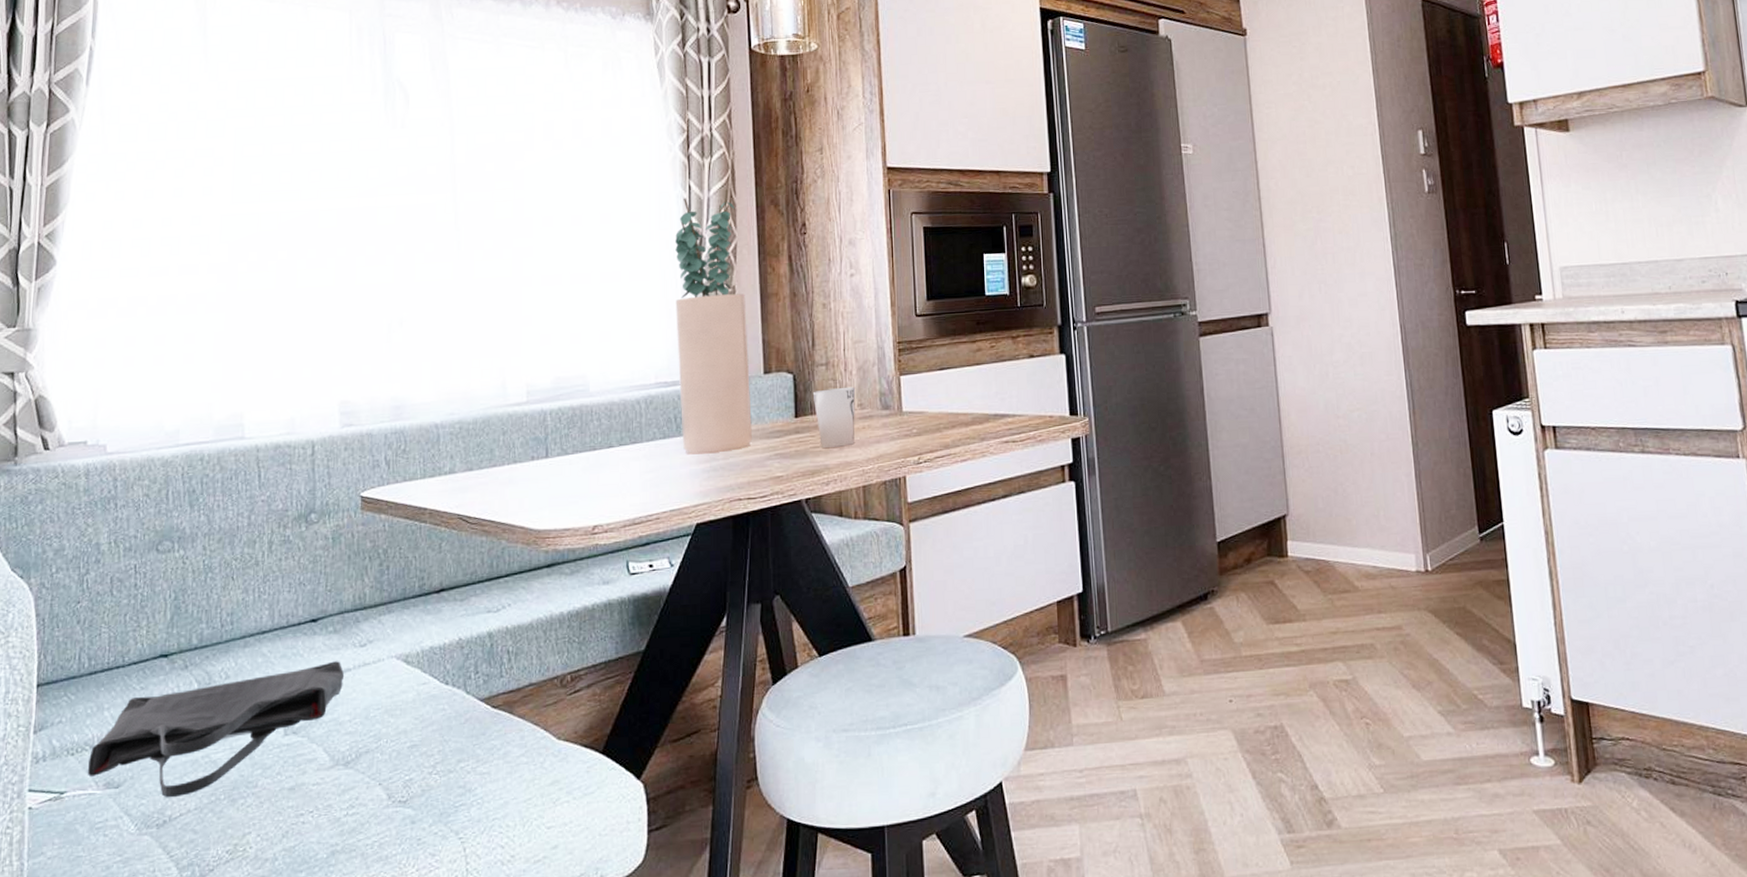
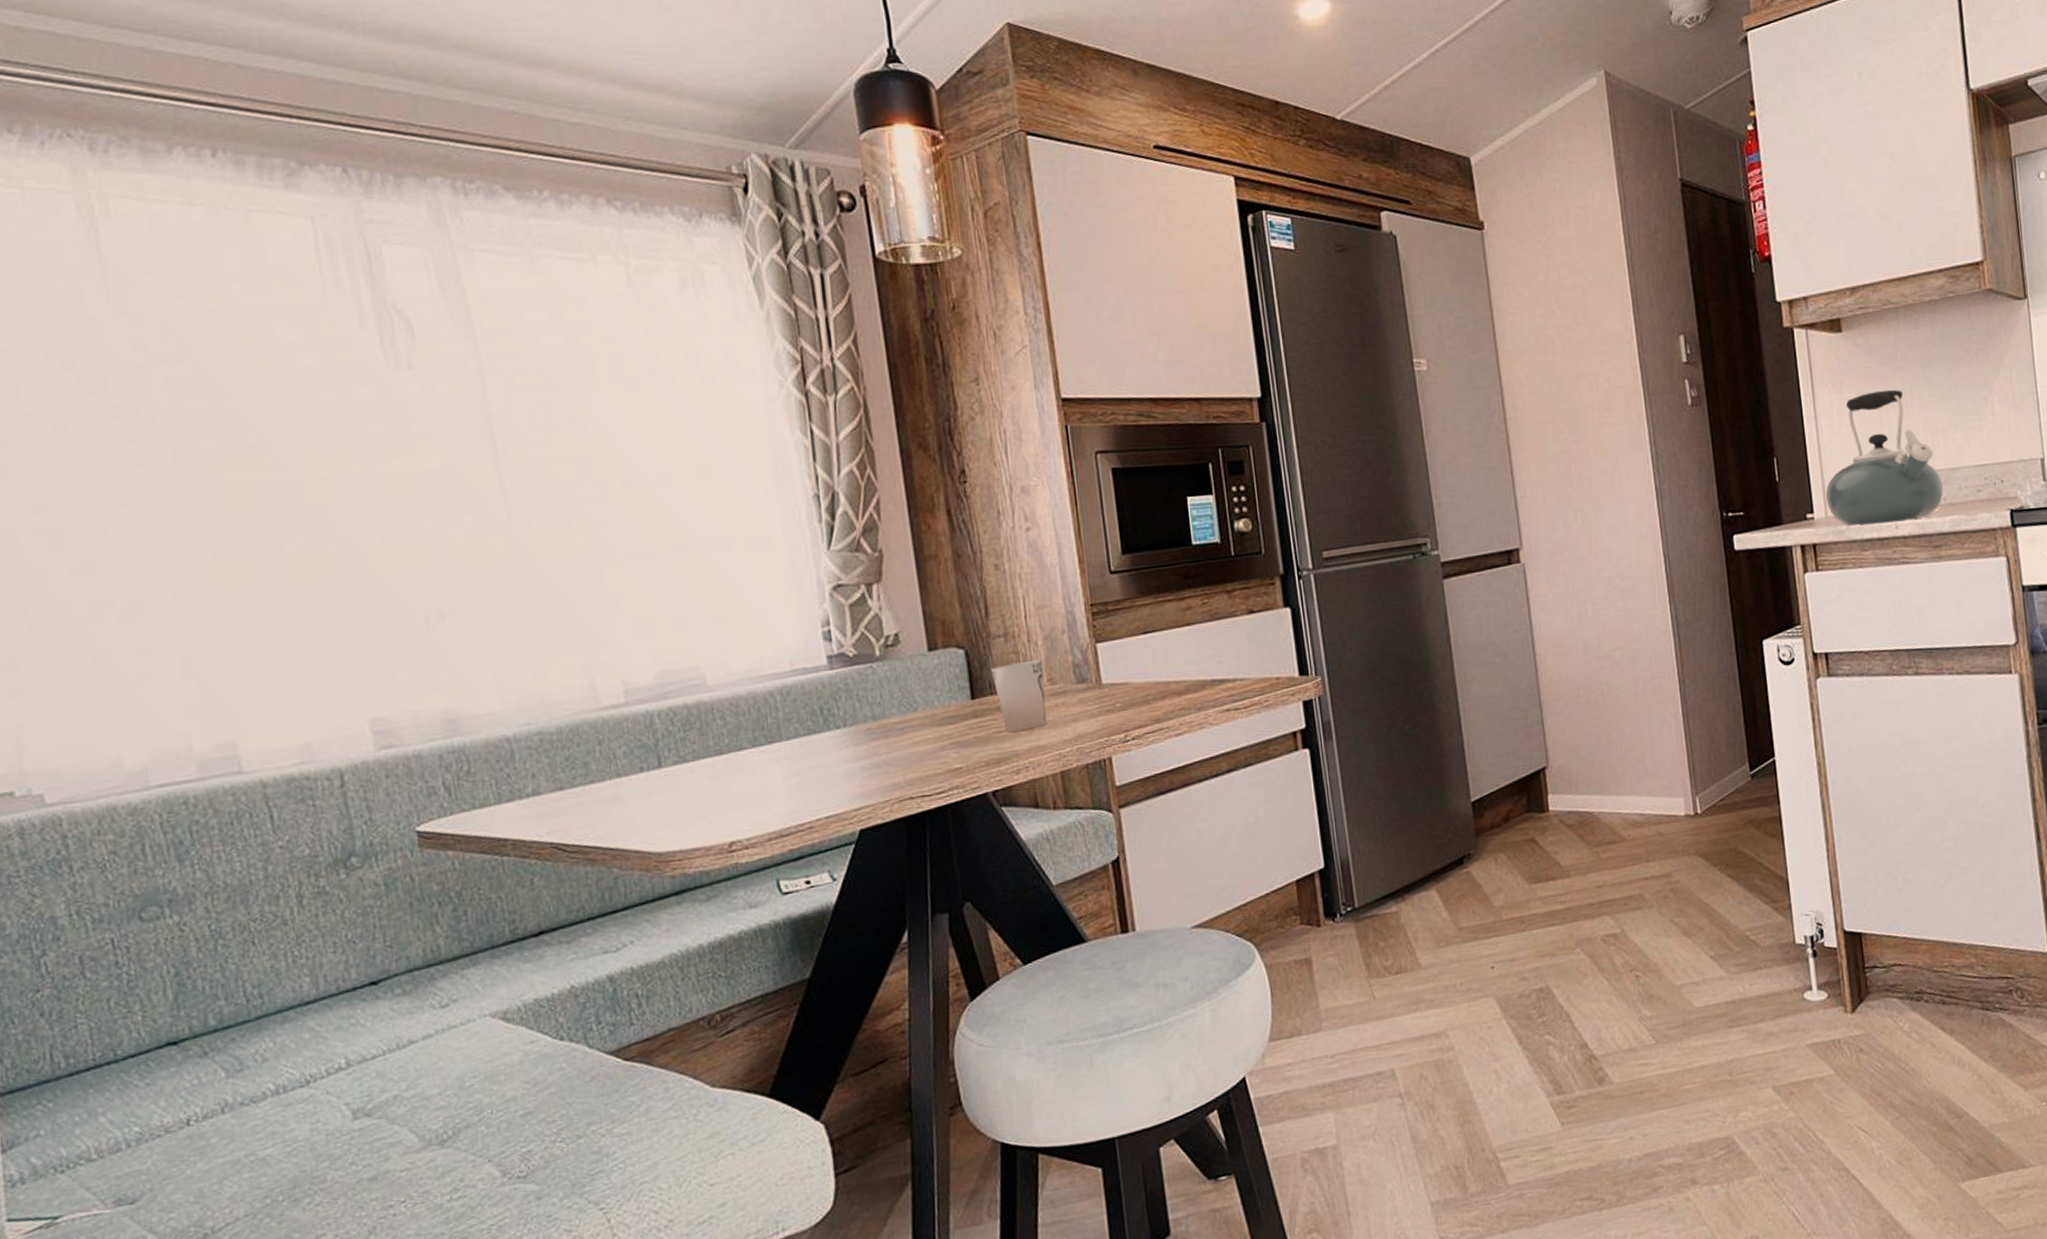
tote bag: present [88,661,345,798] -> none [86,1027,425,1208]
vase: present [675,190,752,455] -> none [799,433,920,752]
kettle: none [1554,185,1669,308] -> present [1826,389,1944,526]

